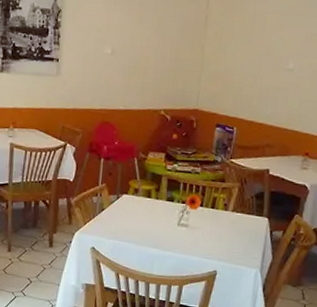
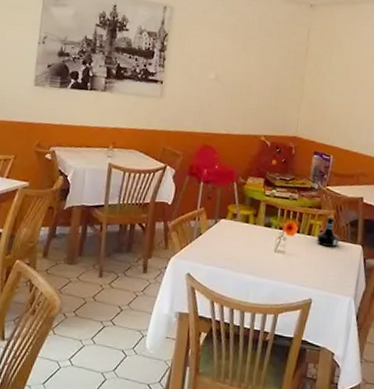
tequila bottle: none [220,189,244,221] -> present [316,216,339,248]

